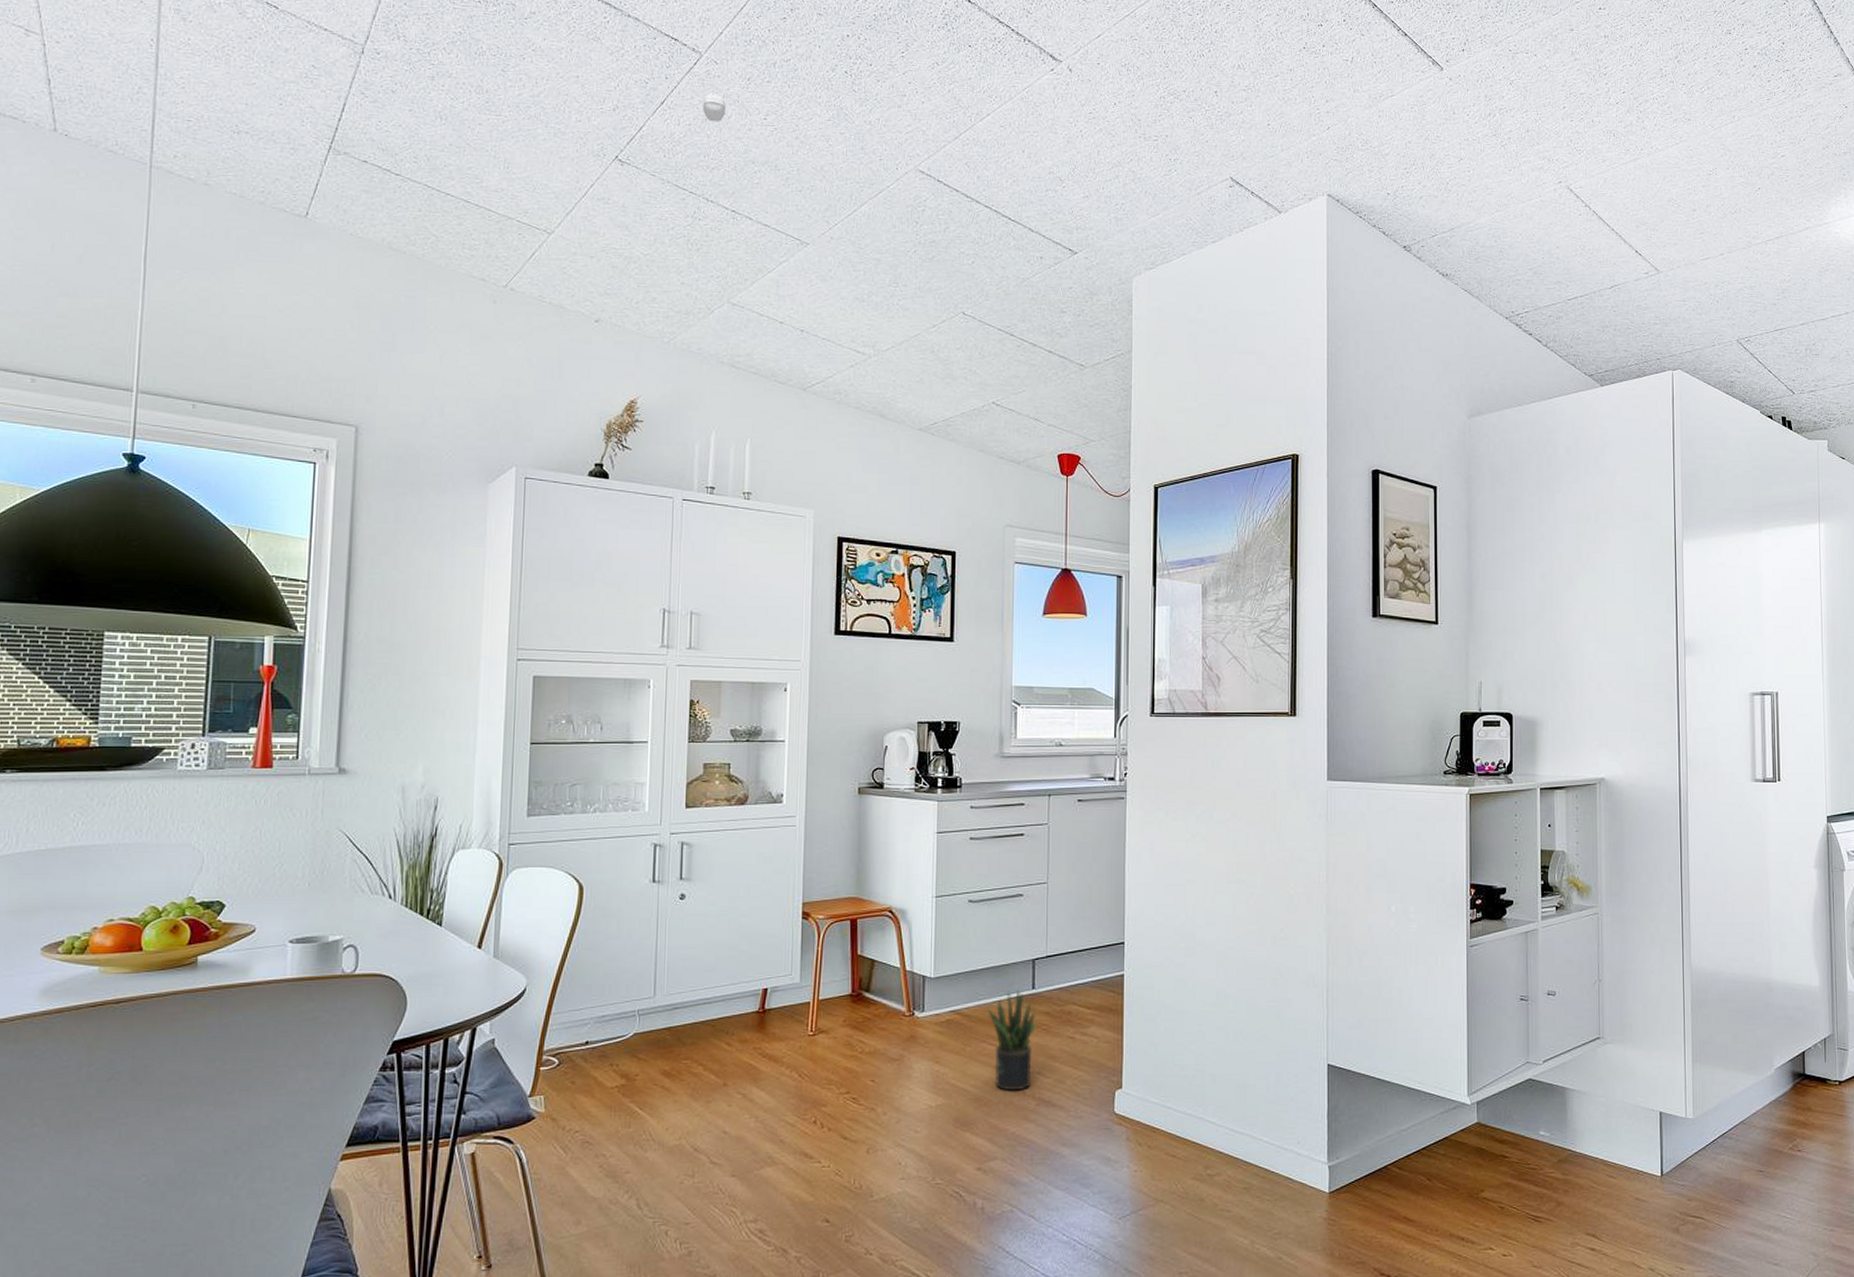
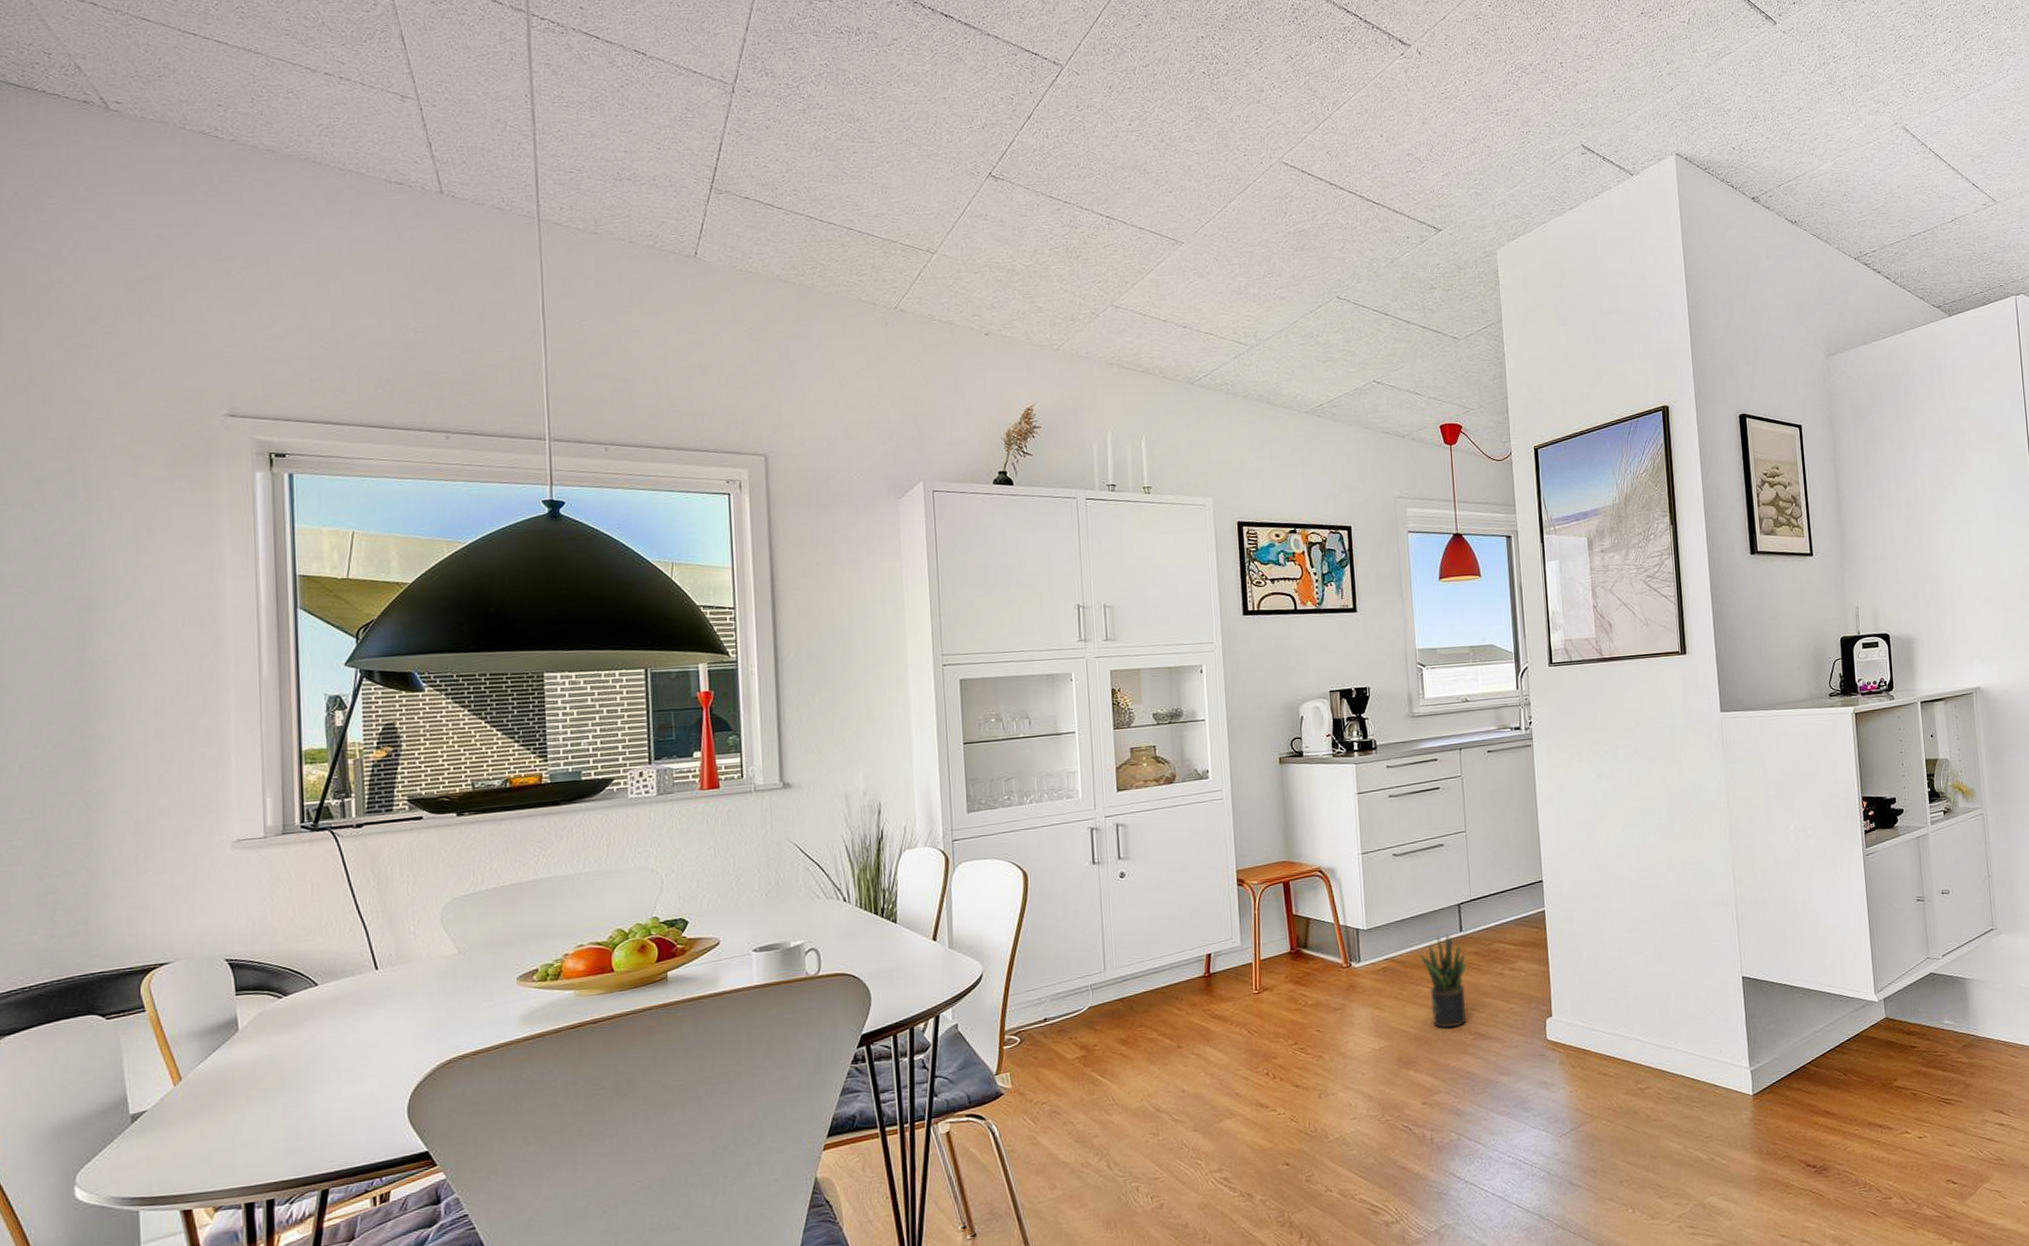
smoke detector: present [703,94,726,122] -> none [1068,105,1091,132]

